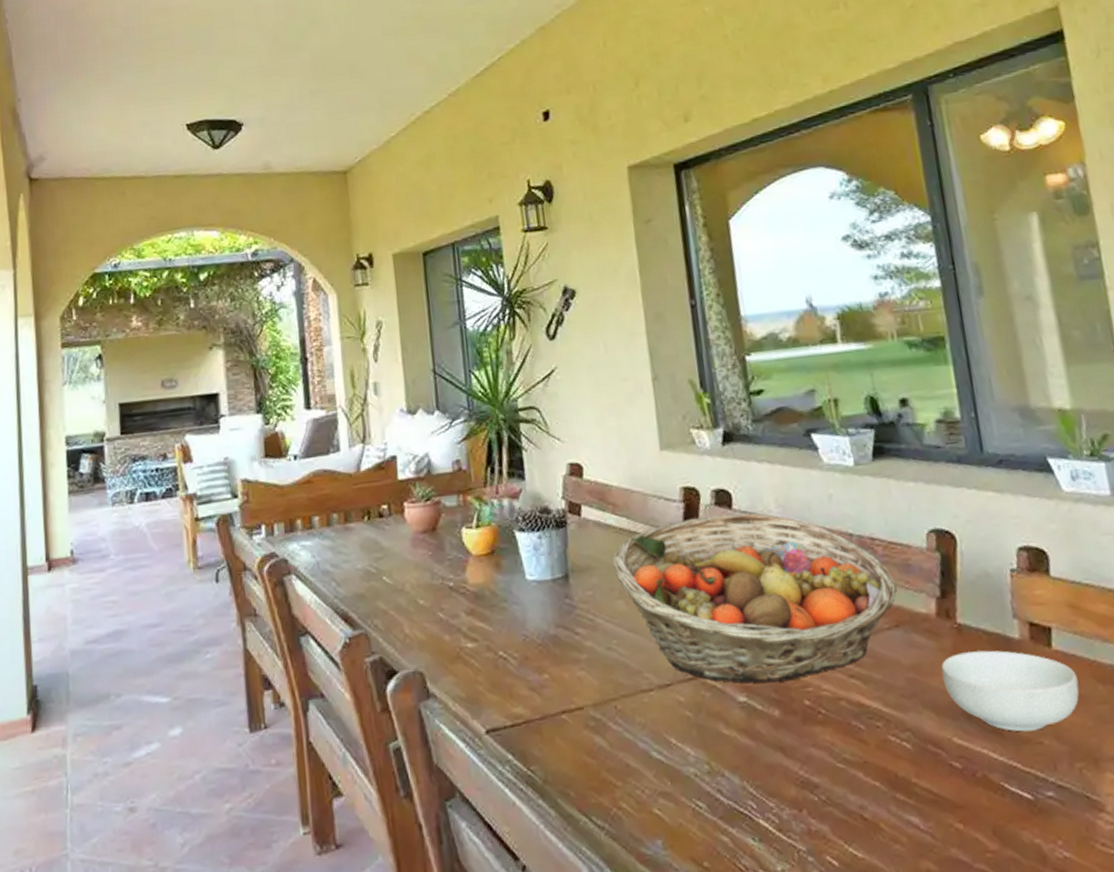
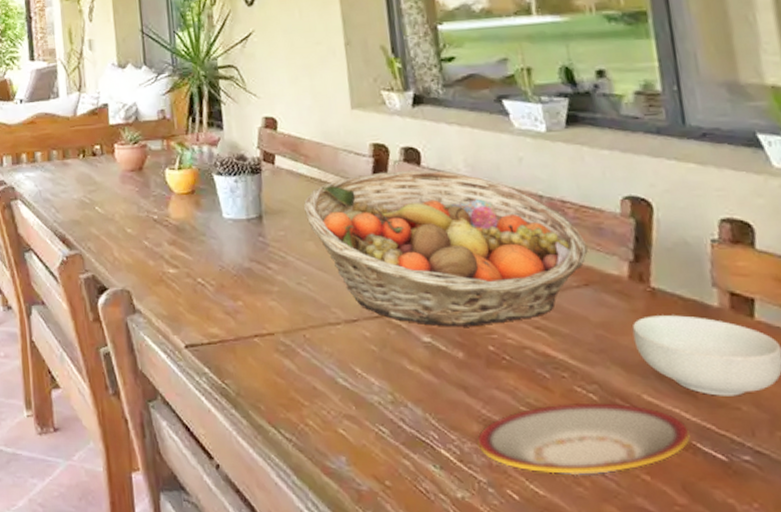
plate: none [795,749,999,833] -> present [477,402,690,476]

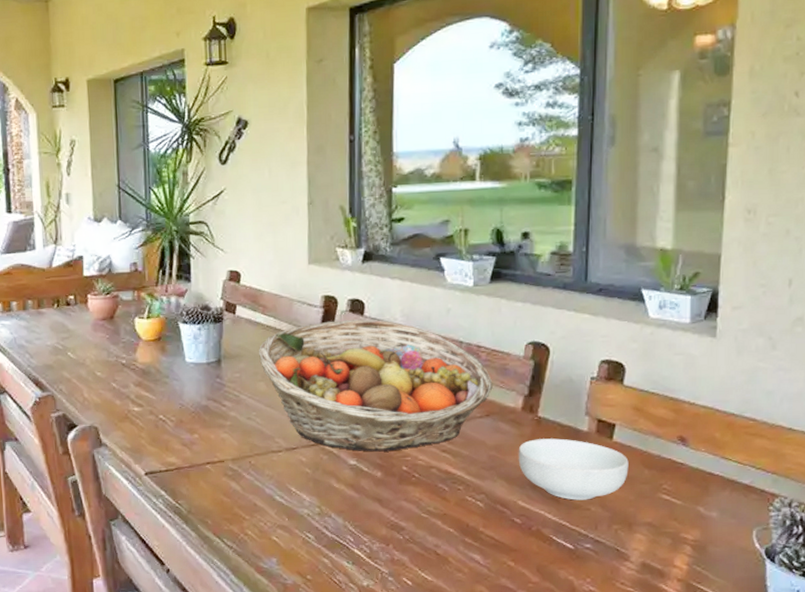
plate: present [477,402,690,476] -> none [384,508,549,565]

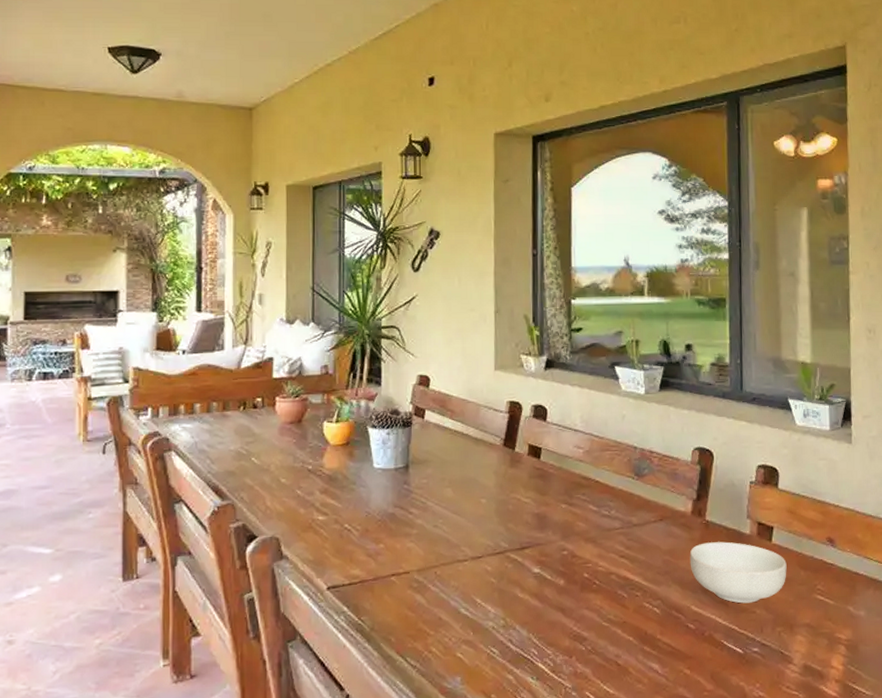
fruit basket: present [259,319,493,452] -> none [446,425,665,559]

